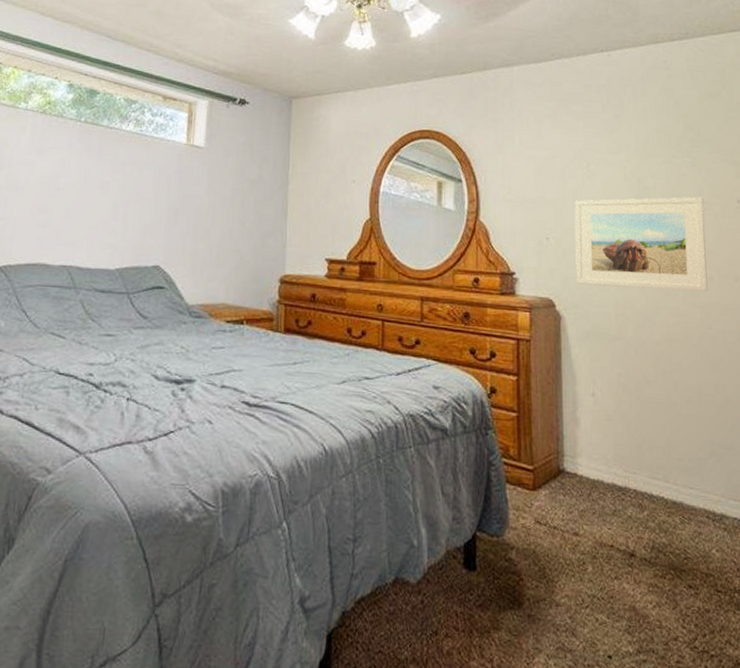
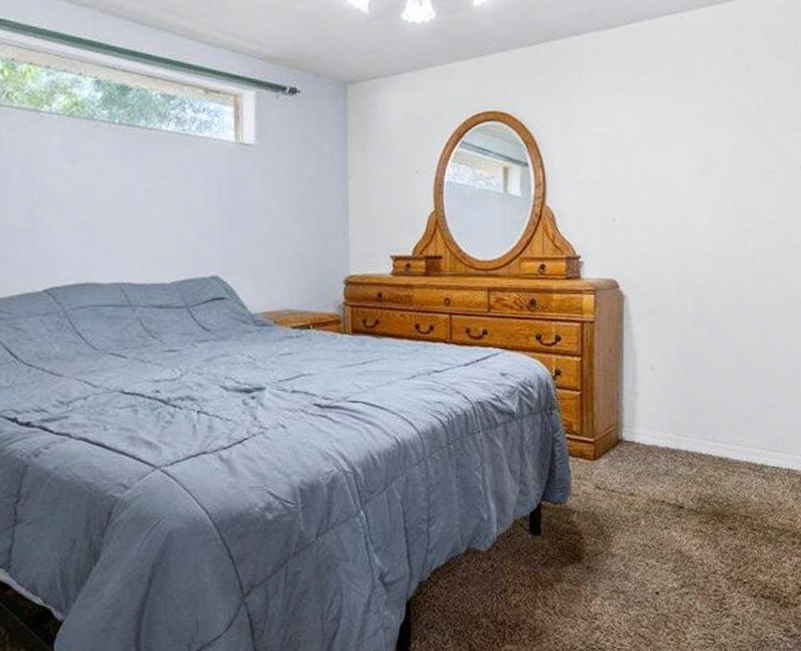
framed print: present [574,196,708,292] -> none [640,166,768,263]

